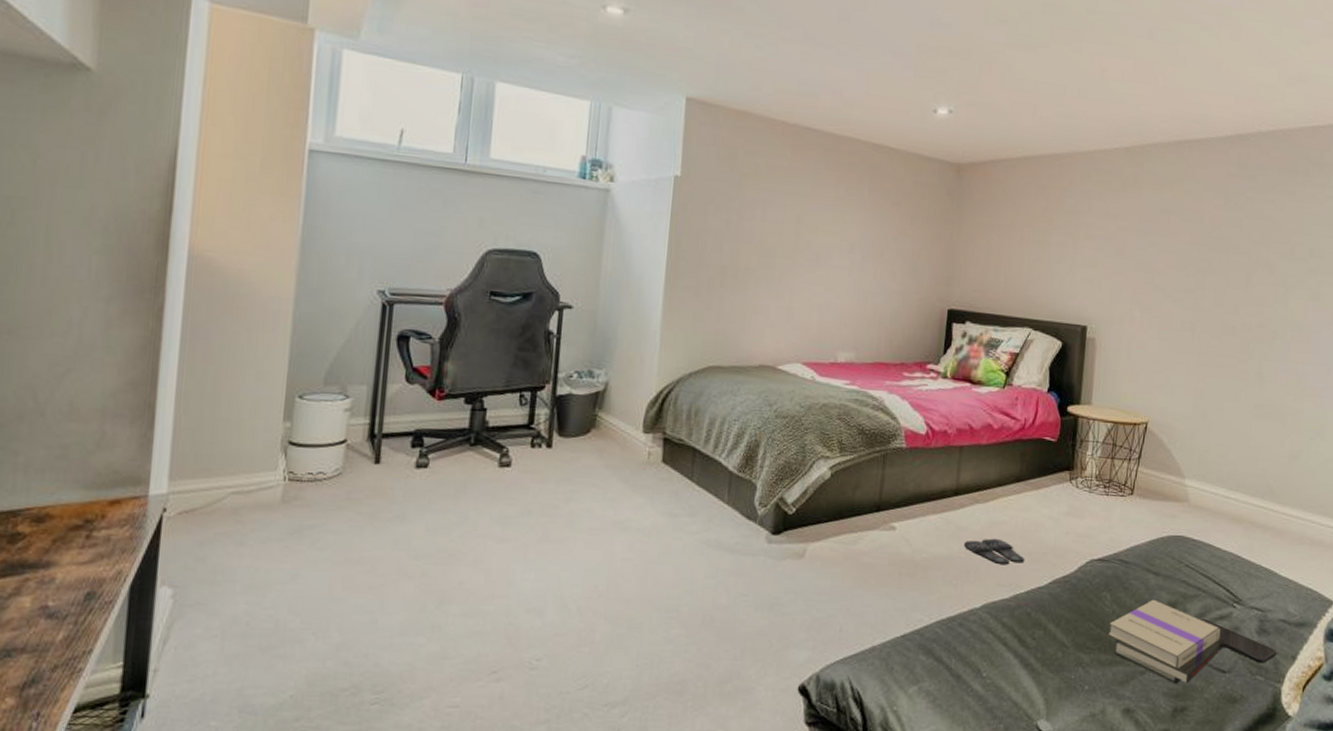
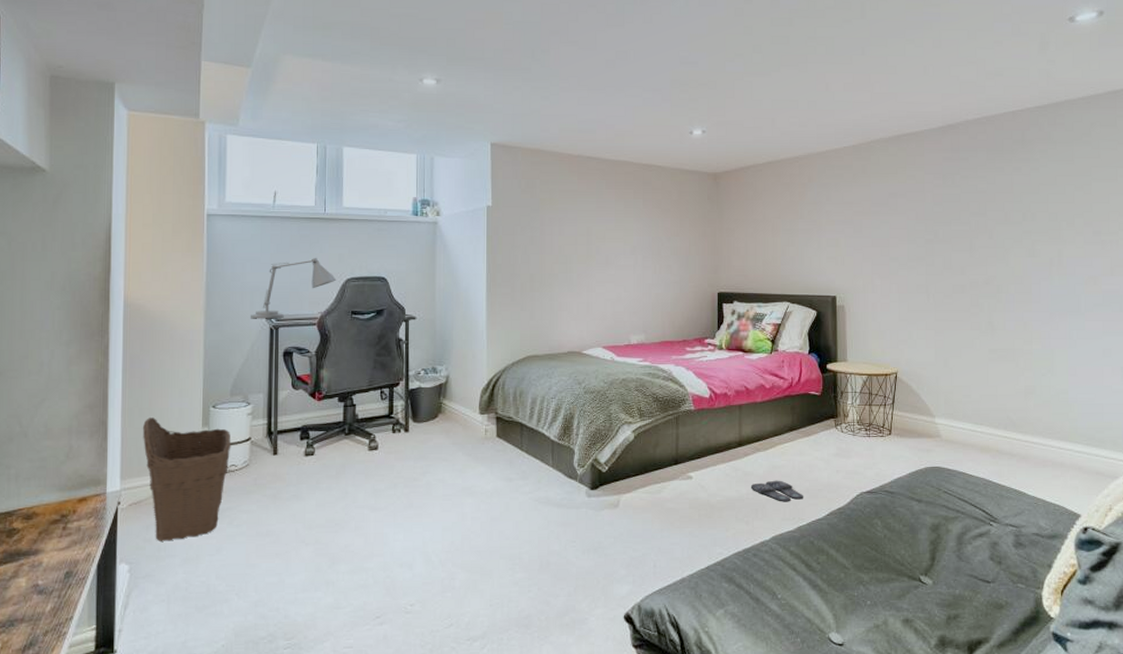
wicker basket: none [202,404,321,562] -> present [142,418,231,541]
desk lamp: none [356,218,475,293] -> present [250,257,337,319]
books: present [1108,599,1225,684] -> none [882,523,986,595]
smartphone: present [1200,619,1277,663] -> none [962,537,1034,573]

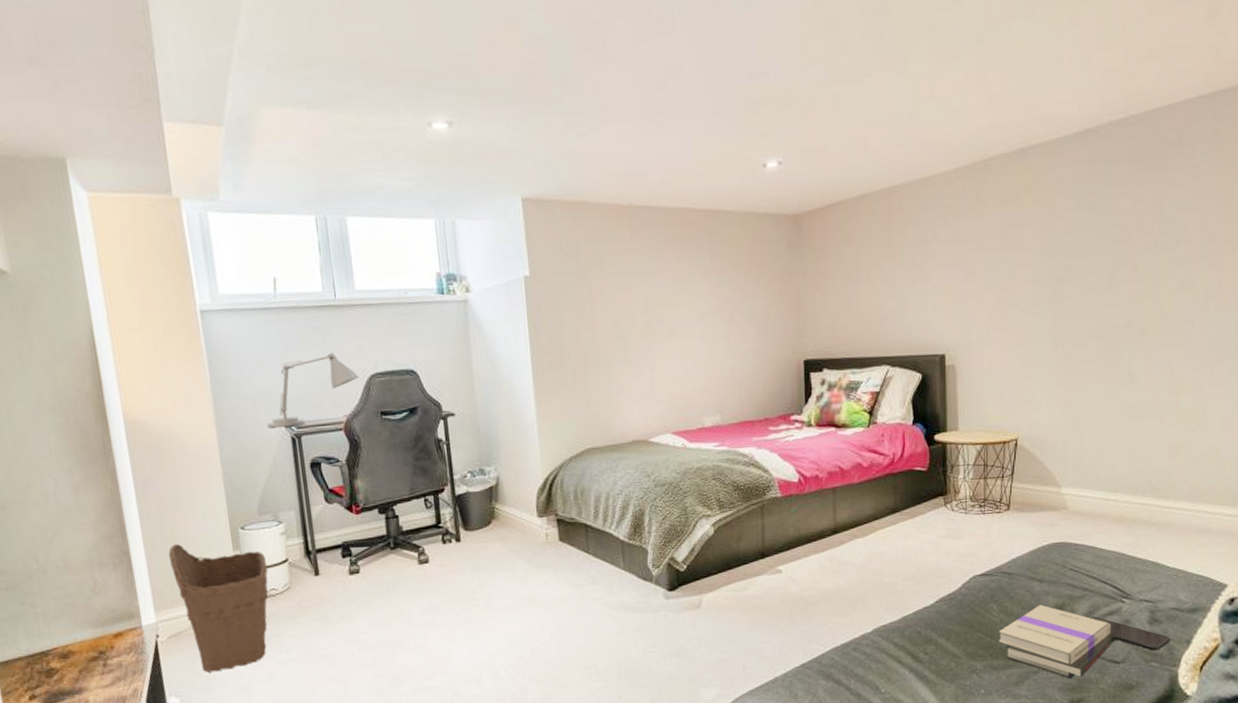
slippers: present [751,480,803,502] -> none [849,568,908,592]
books: none [882,523,986,595] -> present [998,604,1116,679]
smartphone: none [962,537,1034,573] -> present [1089,617,1171,651]

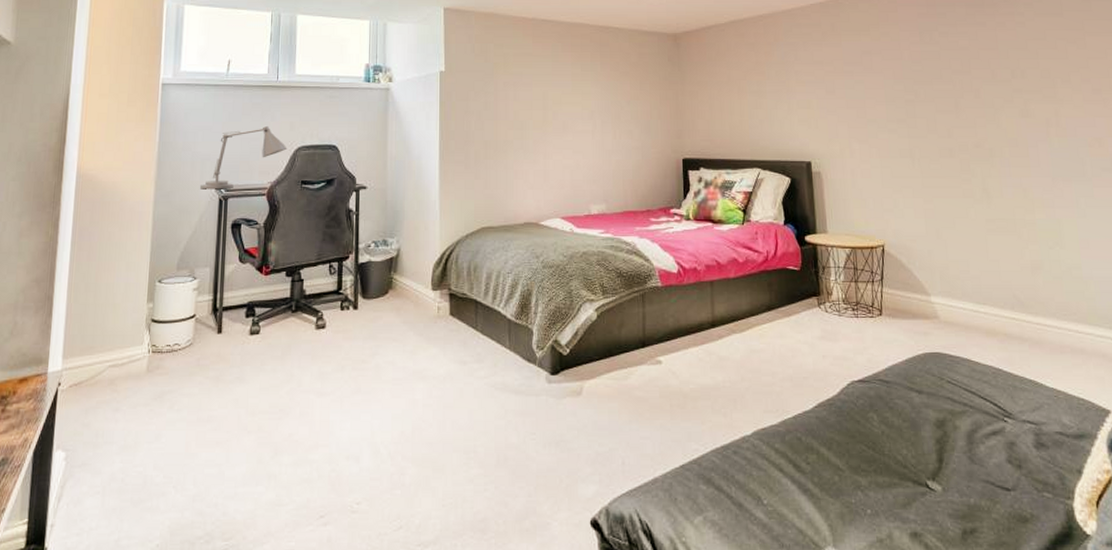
wicker basket: present [168,544,269,673] -> none [87,293,176,427]
books: present [998,604,1116,679] -> none [880,418,1003,504]
smartphone: present [1089,617,1171,651] -> none [973,436,1061,479]

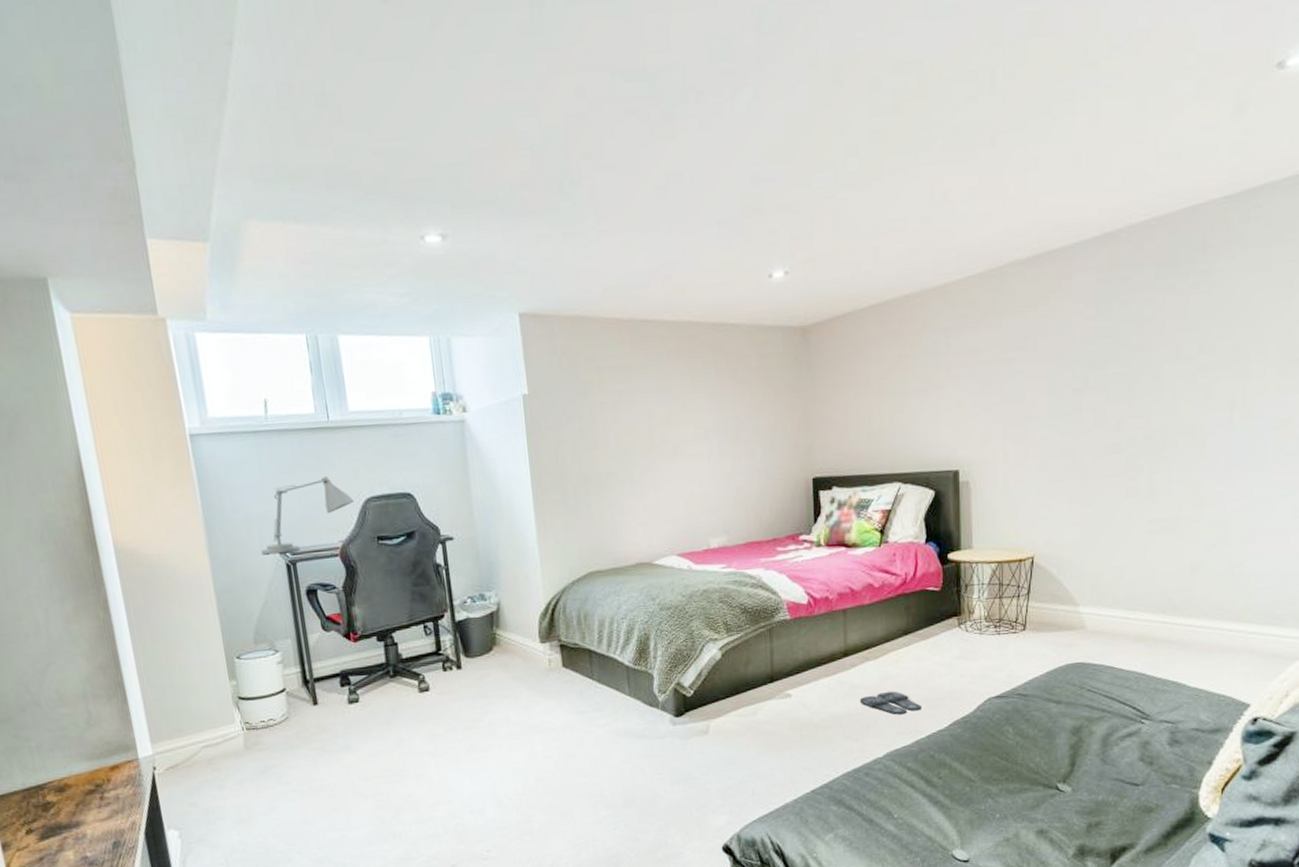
slippers: none [728,366,787,392] -> present [860,691,921,715]

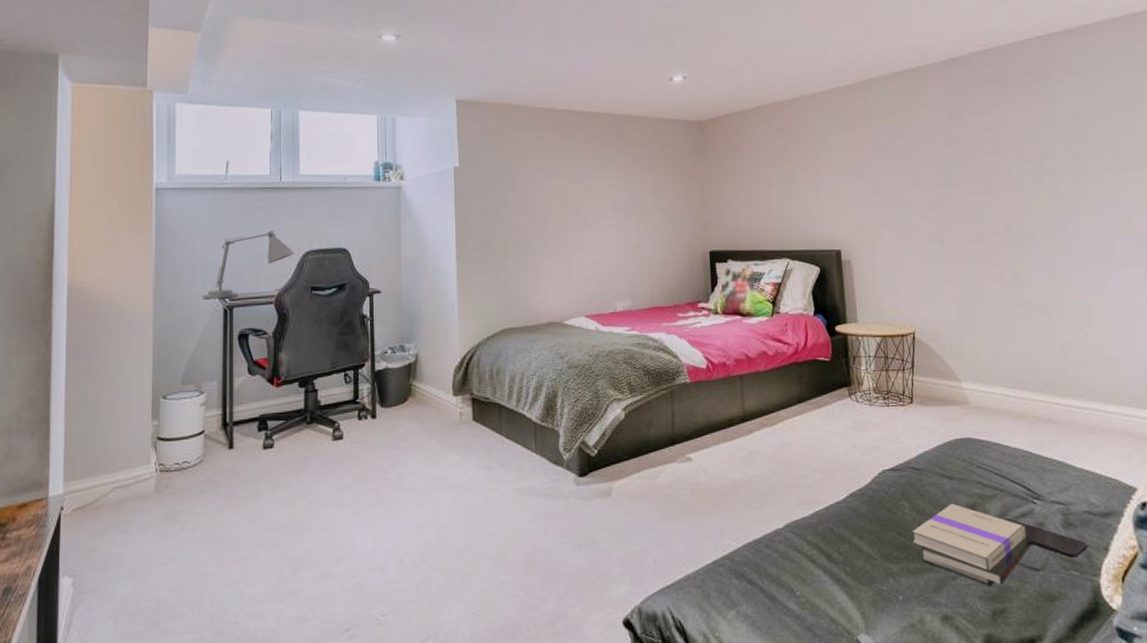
slippers: present [860,691,921,715] -> none [759,459,818,484]
books: none [1014,726,1135,802] -> present [912,503,1032,586]
smartphone: none [1108,738,1192,773] -> present [1003,518,1088,558]

